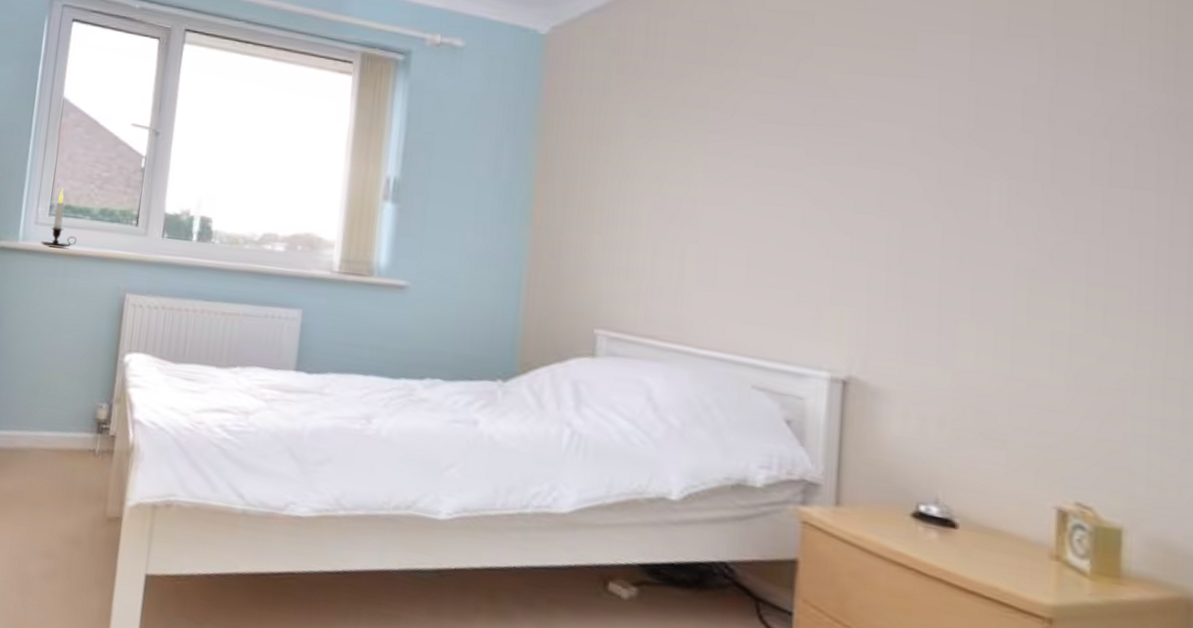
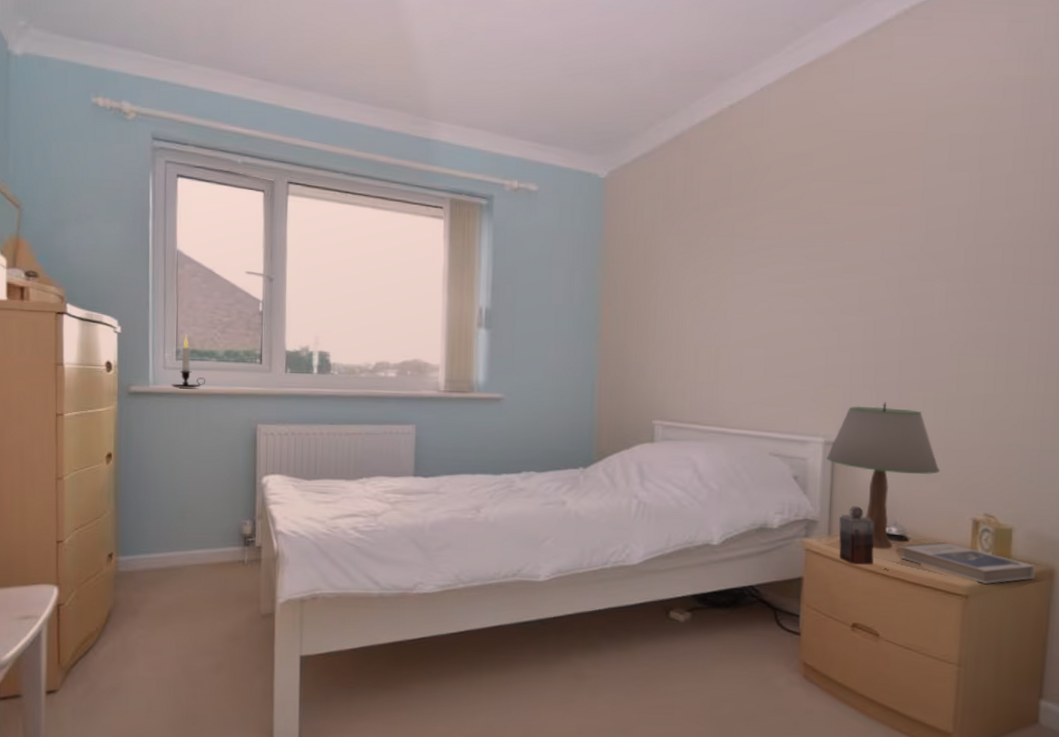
table lamp: none [832,332,1004,536] -> present [826,402,940,550]
perfume bottle: none [850,469,904,556] -> present [838,506,874,566]
hardback book: none [942,532,1163,609] -> present [899,541,1036,584]

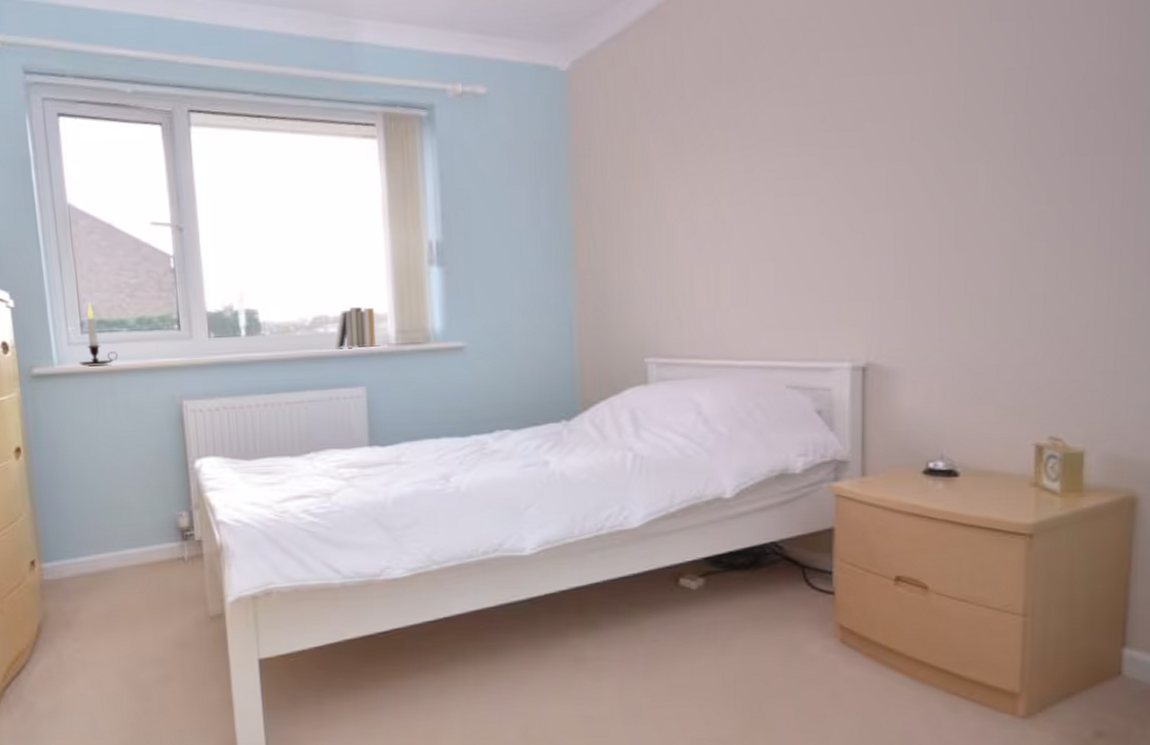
books: none [392,357,429,393] -> present [335,307,376,348]
table lamp: present [826,402,940,550] -> none [854,314,993,489]
perfume bottle: present [838,506,874,566] -> none [873,440,918,509]
hardback book: present [899,541,1036,584] -> none [948,473,1114,519]

